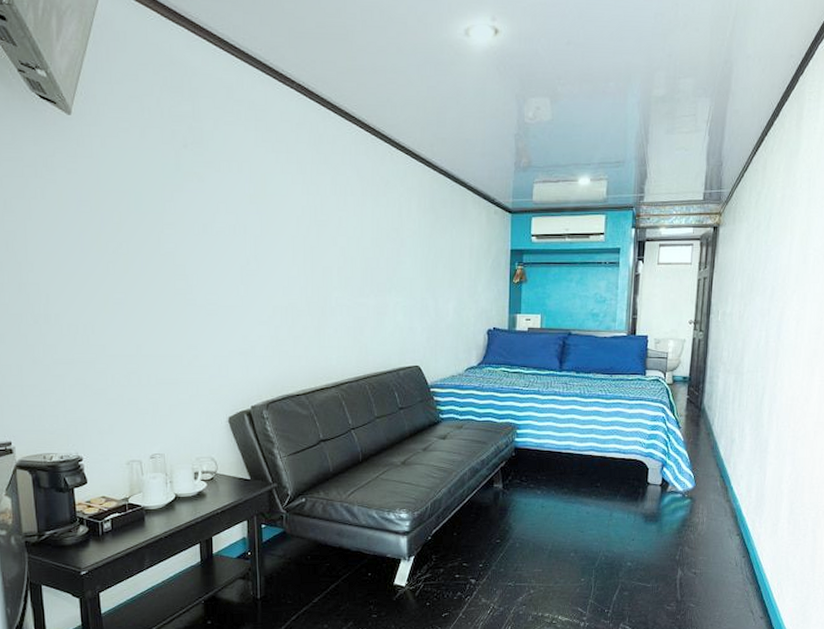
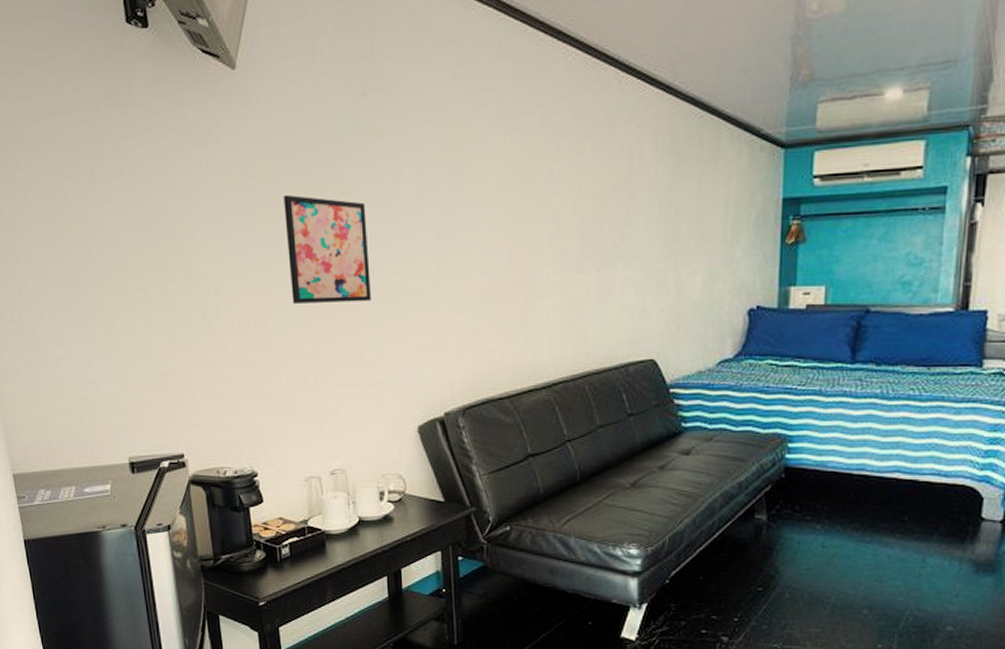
wall art: none [113,222,189,314] -> present [284,194,371,303]

